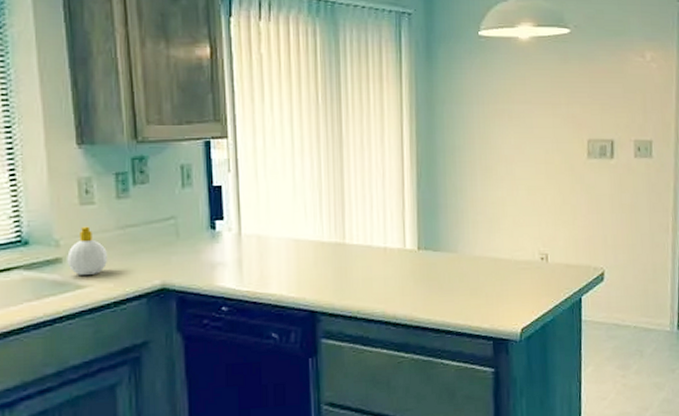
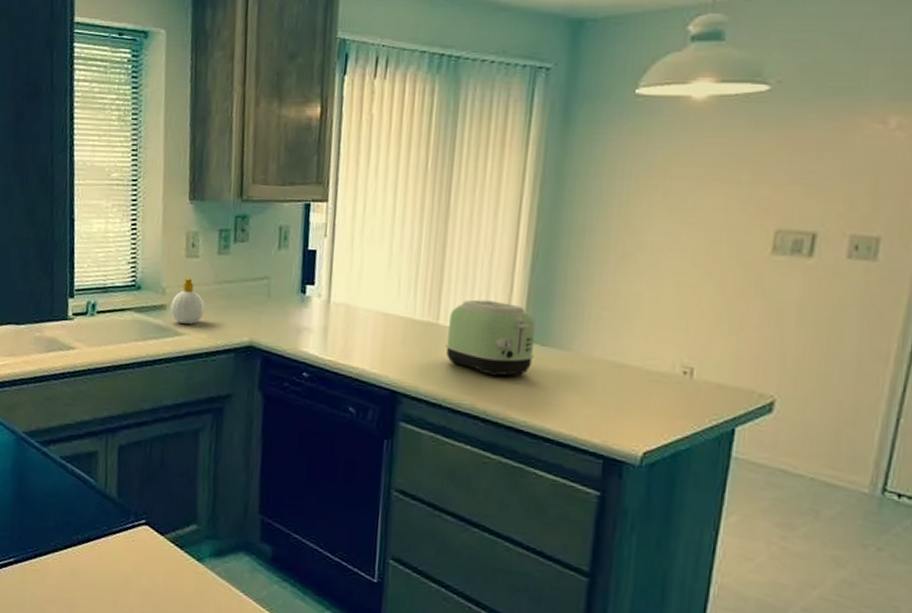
toaster: none [354,217,429,283] -> present [446,299,536,376]

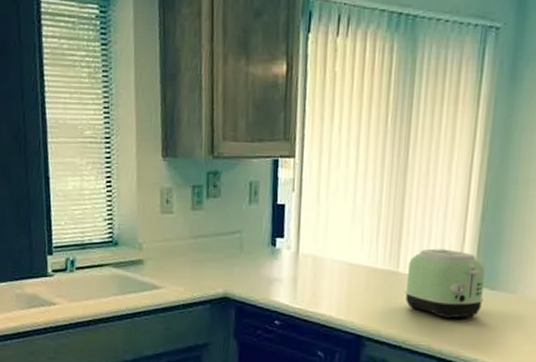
soap bottle: present [170,277,206,324] -> none [147,233,181,278]

